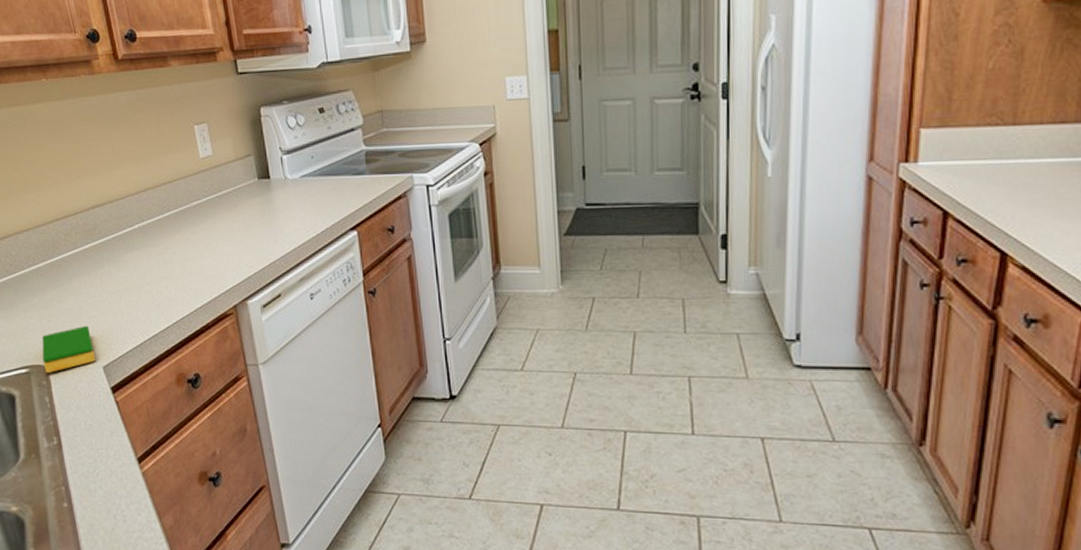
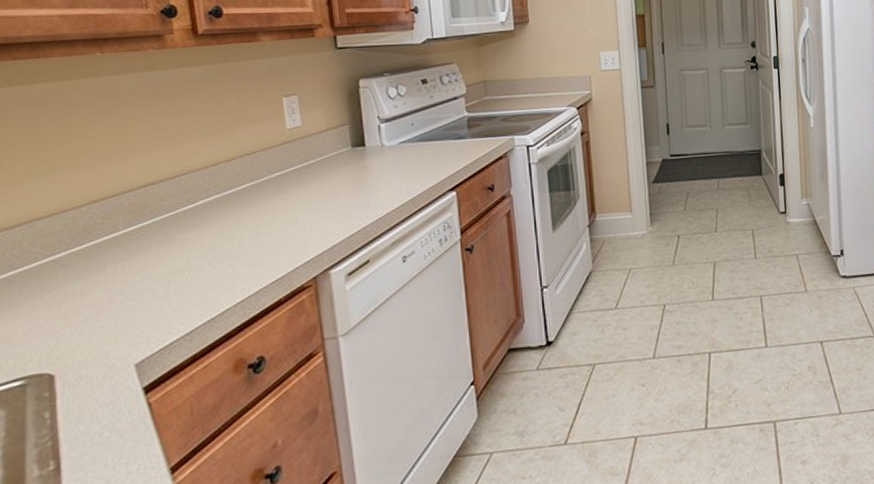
dish sponge: present [42,325,96,373] -> none [48,318,127,382]

